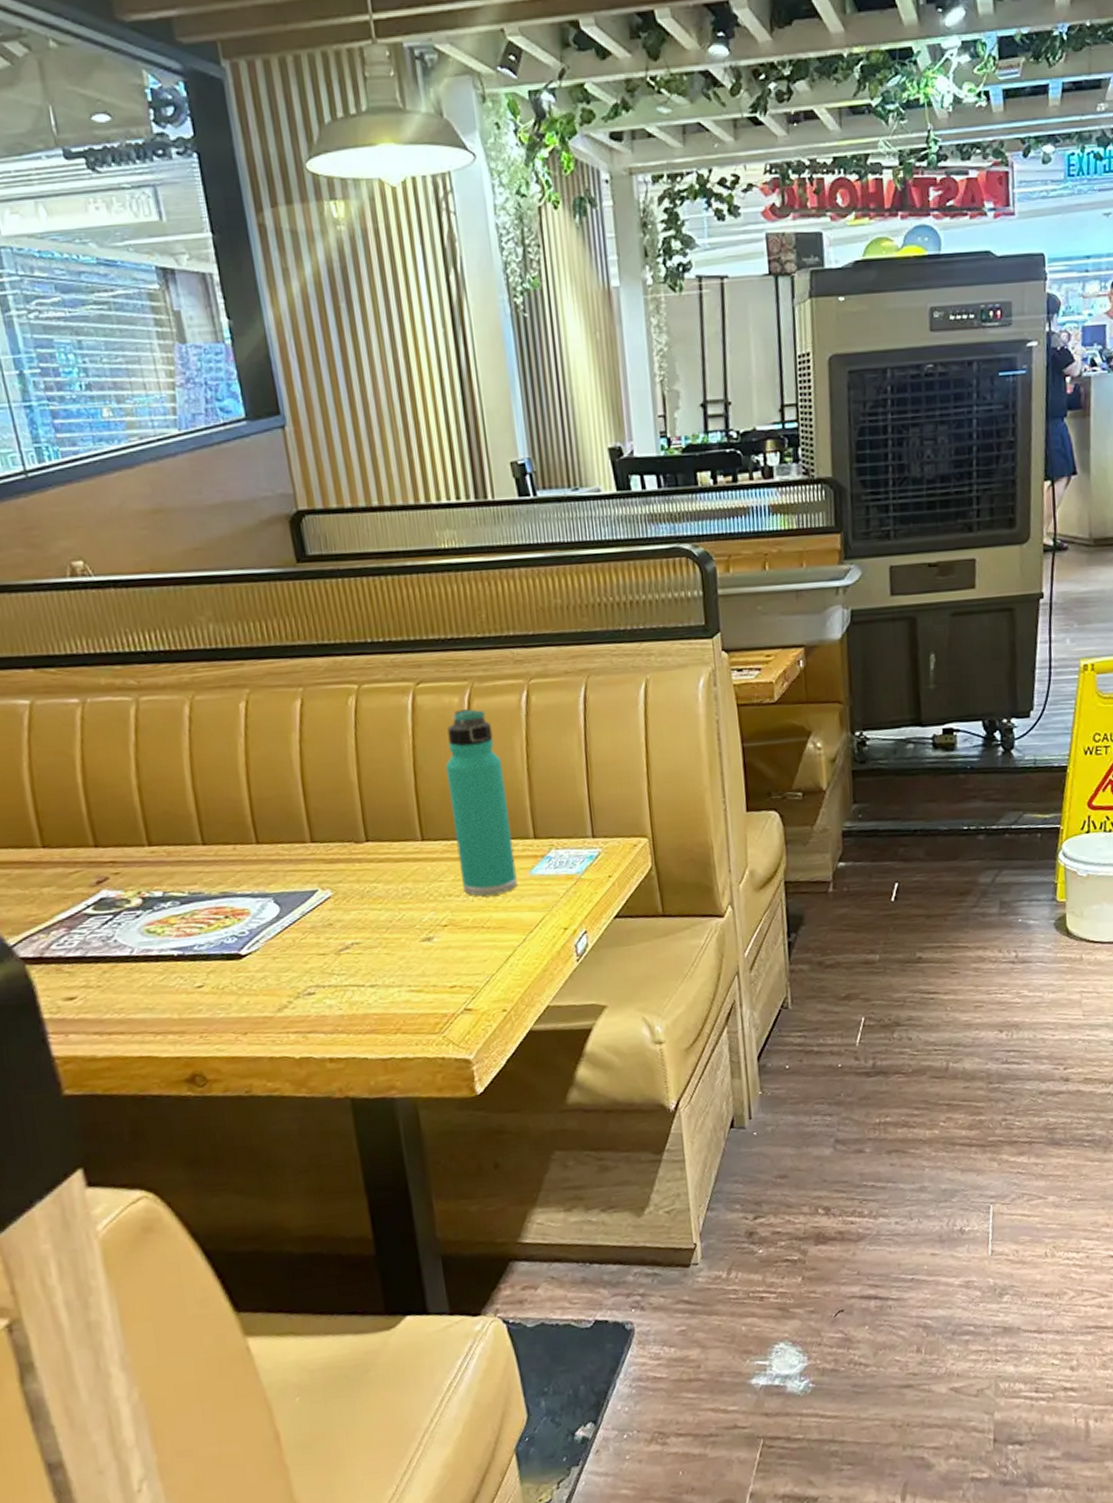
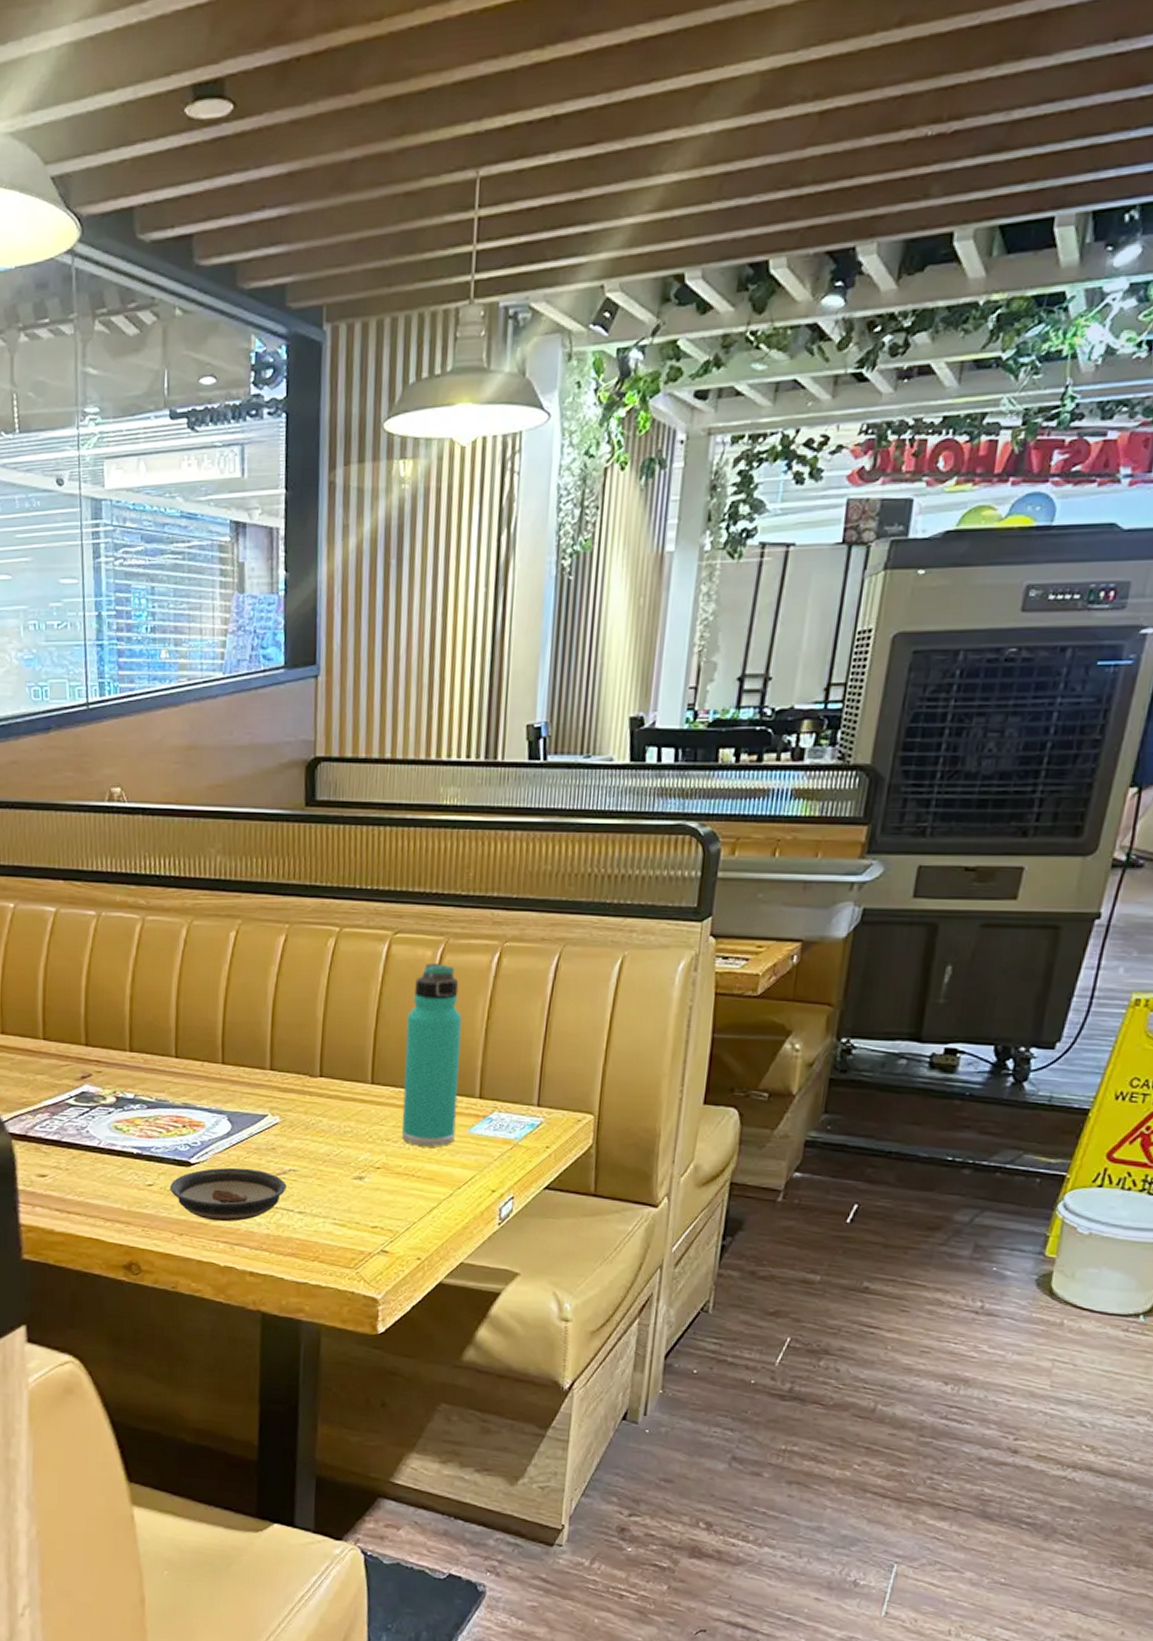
saucer: none [222,949,353,1012] -> present [169,1167,287,1222]

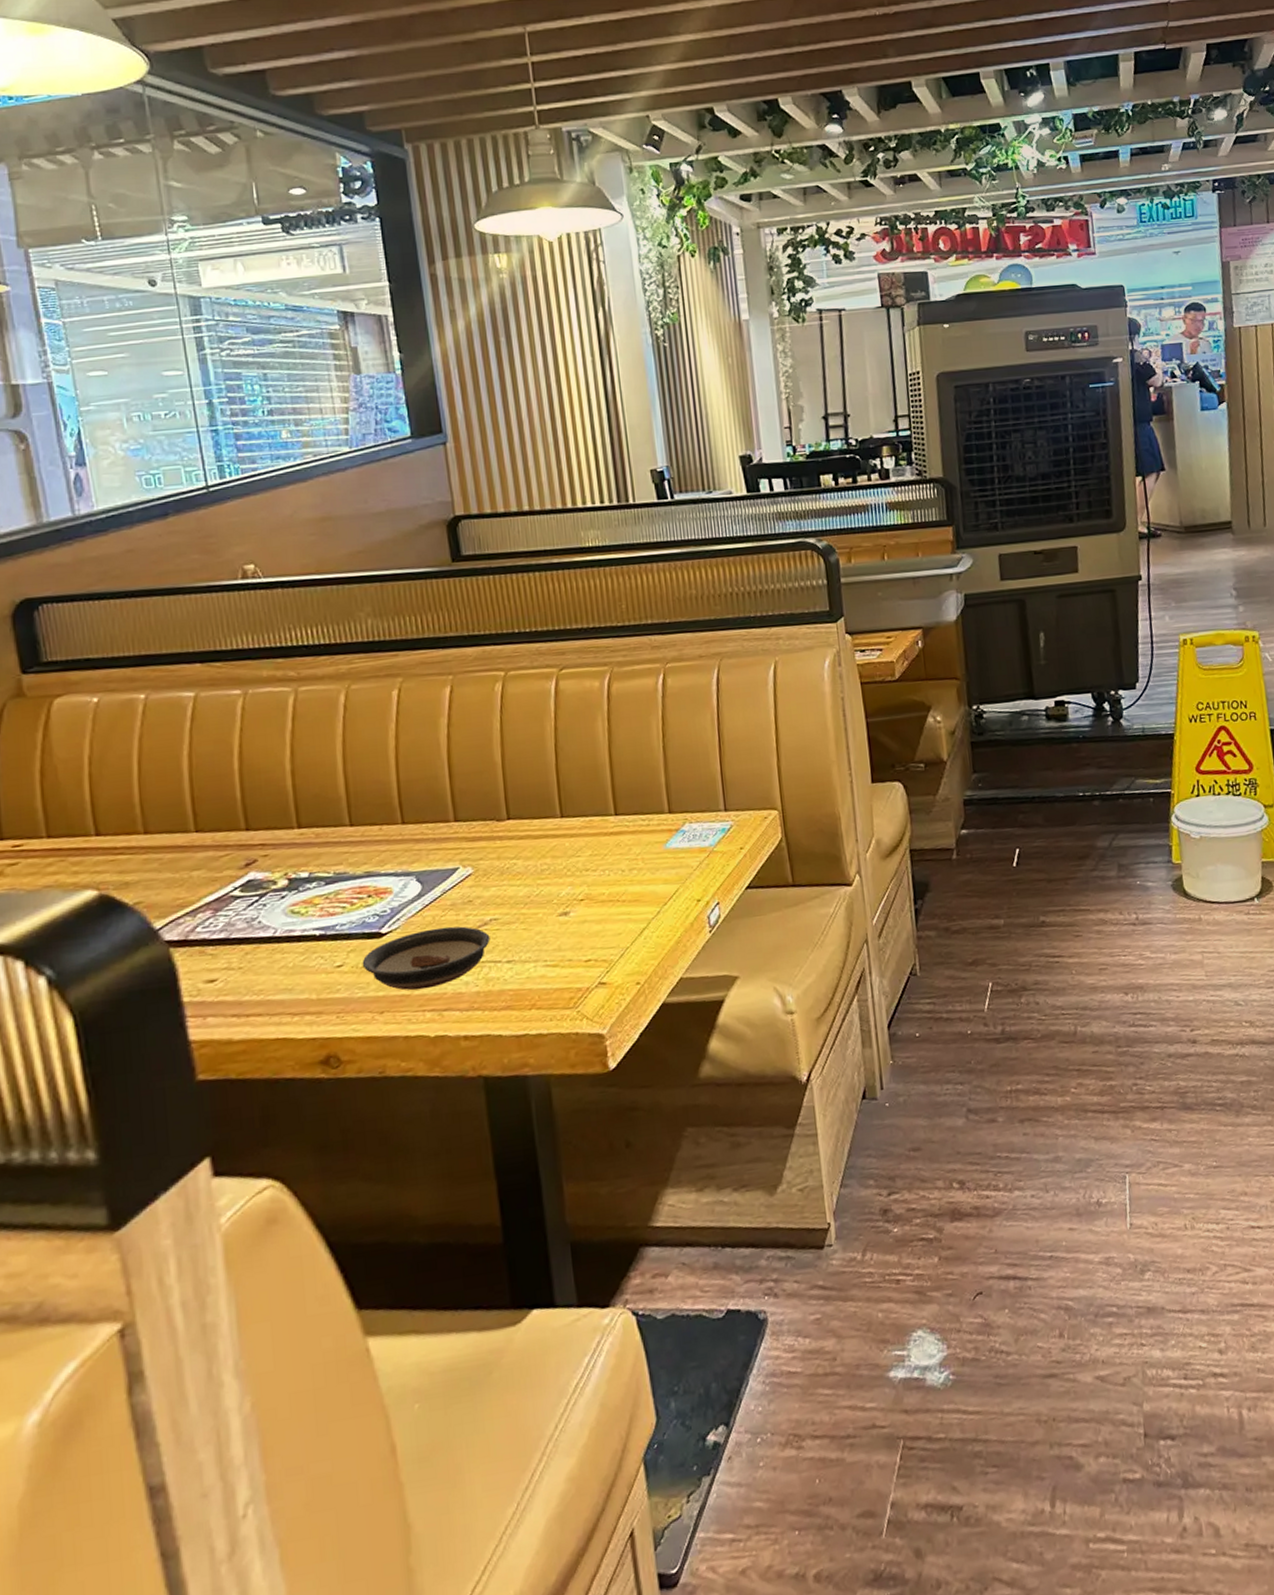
thermos bottle: present [402,963,462,1147] -> none [585,691,653,870]

